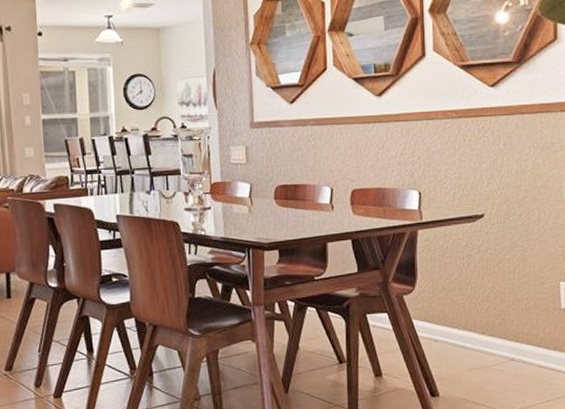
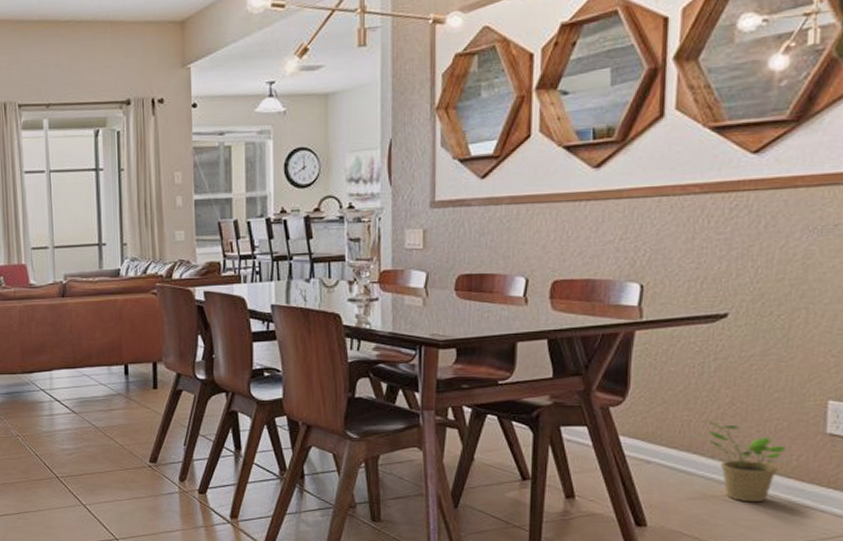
potted plant: none [476,302,535,370] -> present [706,420,786,503]

